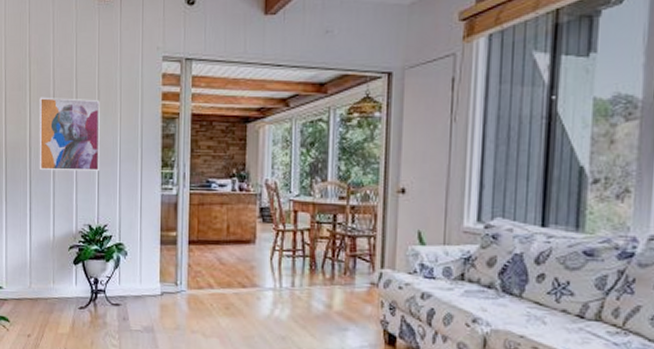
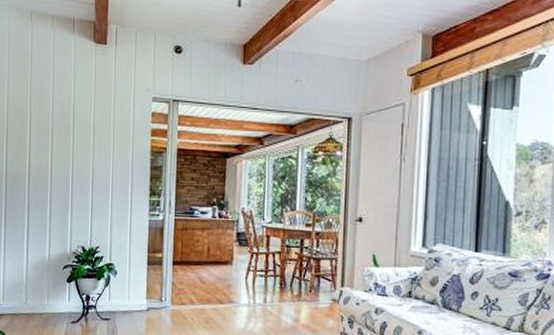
wall art: present [39,97,100,172] -> none [37,130,95,199]

